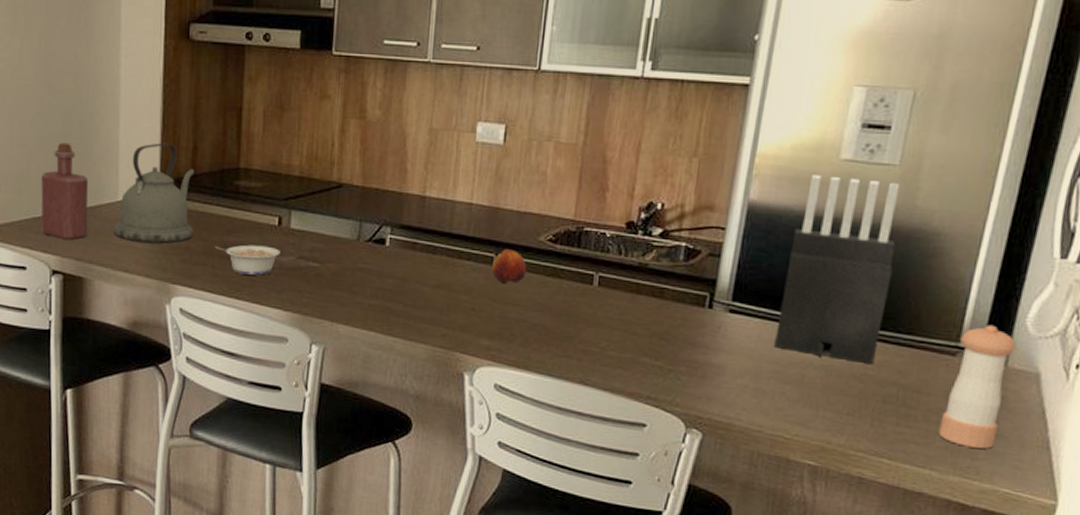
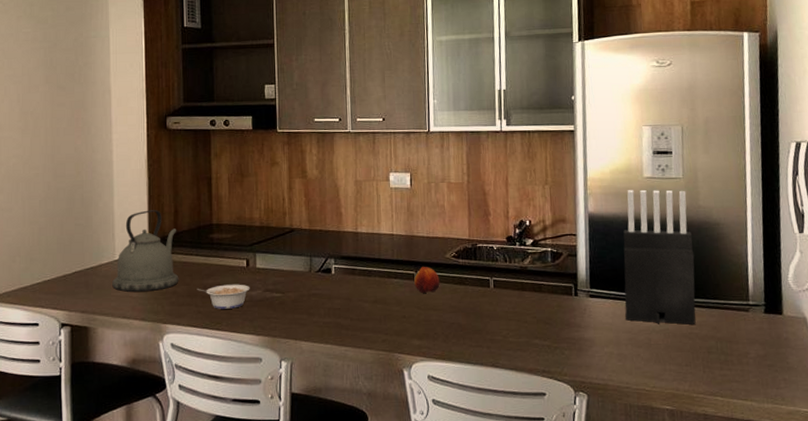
bottle: present [41,142,88,241] -> none [50,217,91,297]
pepper shaker: present [938,324,1017,449] -> none [749,285,789,380]

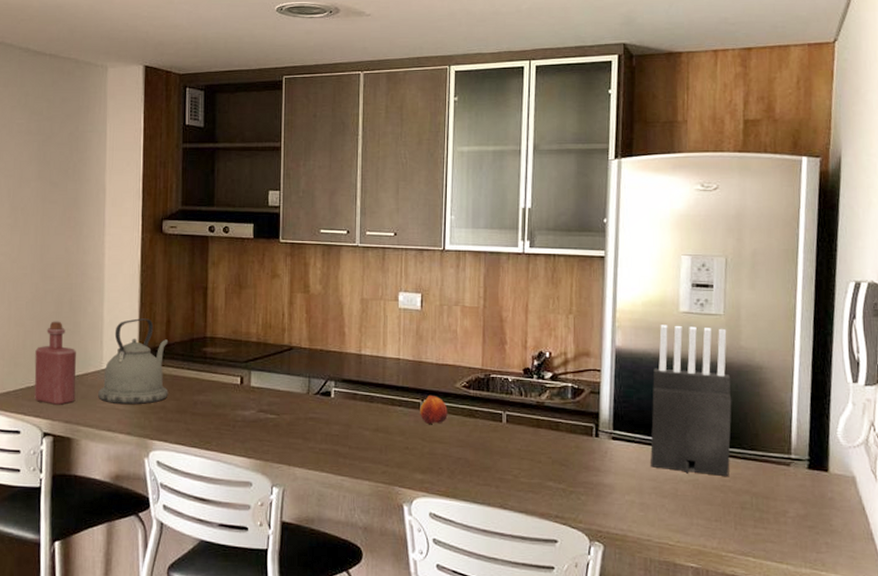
bottle: none [50,217,91,297] -> present [34,321,76,406]
legume: present [196,284,250,309] -> none [186,402,243,428]

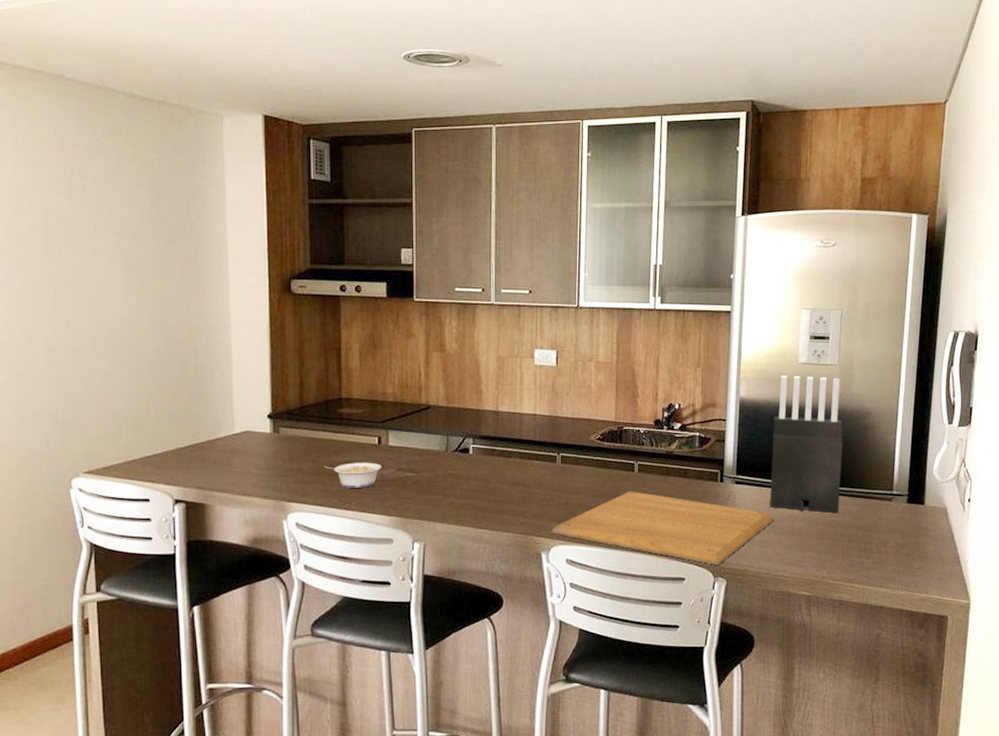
bottle: present [34,321,76,406] -> none [161,386,207,472]
kettle: present [98,318,169,404] -> none [231,381,305,468]
legume: none [186,402,243,428] -> present [324,462,382,488]
chopping board: none [414,443,657,528] -> present [551,491,775,565]
fruit: present [420,395,448,424] -> none [556,448,583,476]

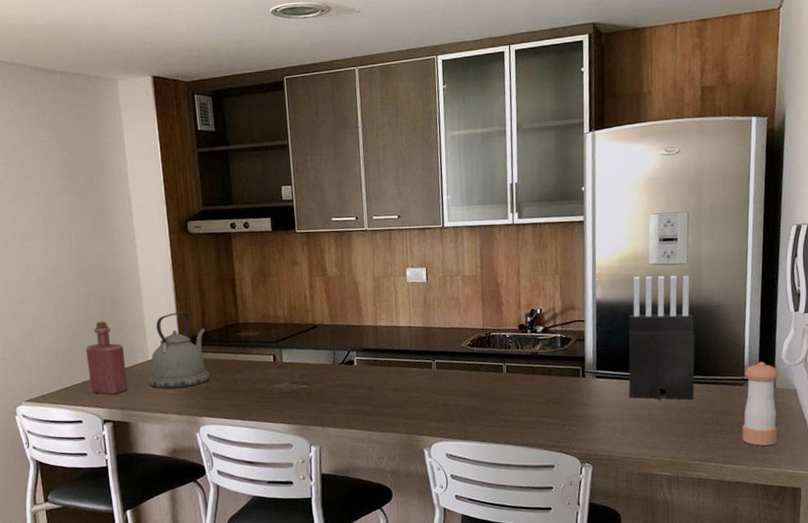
bottle: none [161,386,207,472] -> present [86,321,128,396]
kettle: none [231,381,305,468] -> present [148,311,211,389]
legume: present [324,462,382,488] -> none [228,378,278,402]
chopping board: present [551,491,775,565] -> none [431,390,634,452]
pepper shaker: none [888,476,929,568] -> present [742,361,779,446]

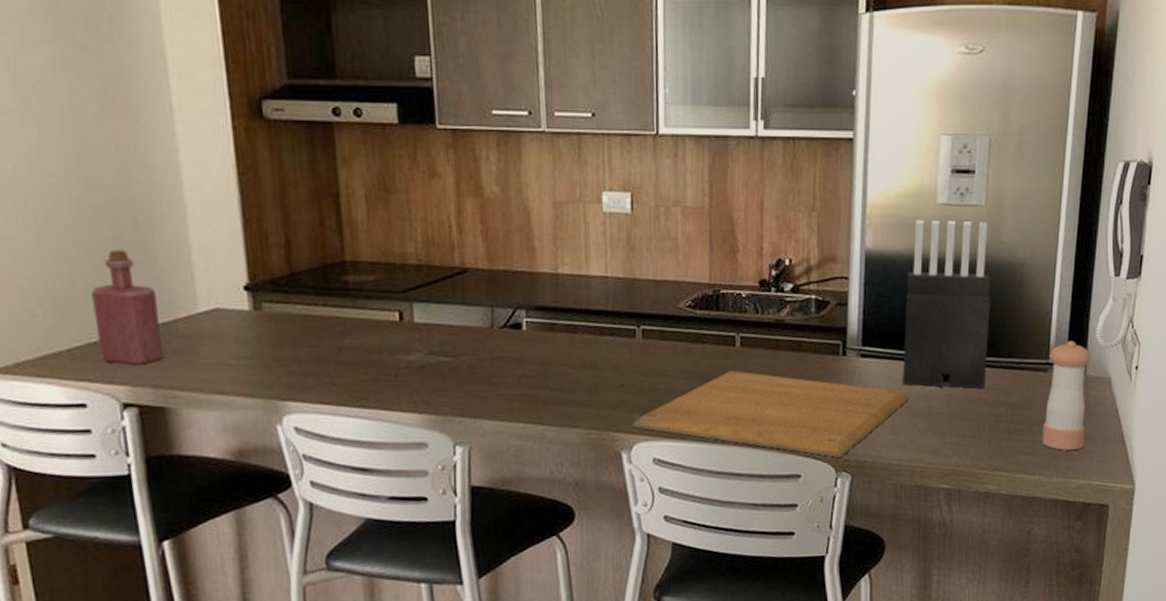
kettle: present [148,311,211,389] -> none [197,240,300,358]
chopping board: none [431,390,634,452] -> present [632,371,909,458]

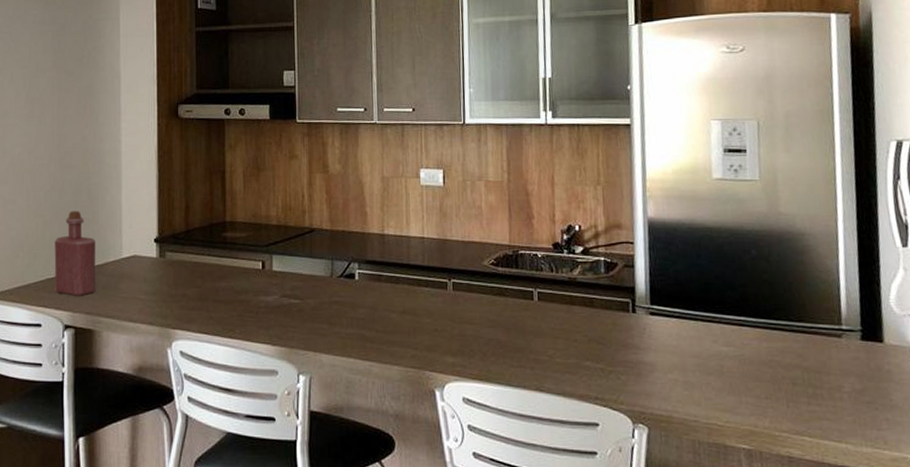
chopping board: present [632,371,909,458] -> none [445,322,700,409]
knife block: present [903,220,991,389] -> none [689,192,777,350]
pepper shaker: present [1042,340,1091,450] -> none [841,308,893,419]

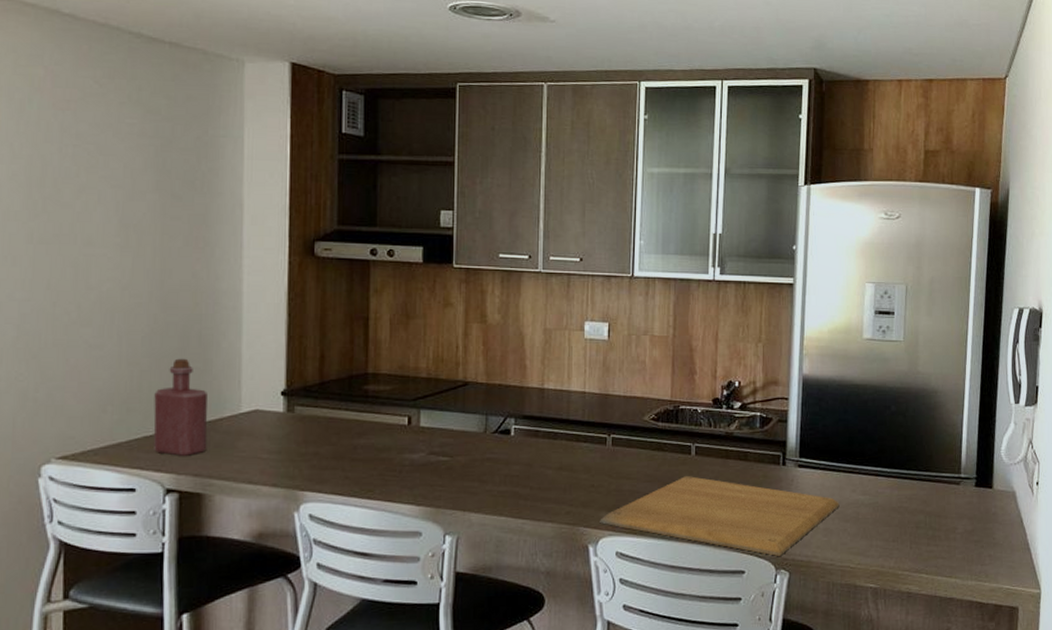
chopping board: none [445,322,700,409] -> present [600,476,840,556]

